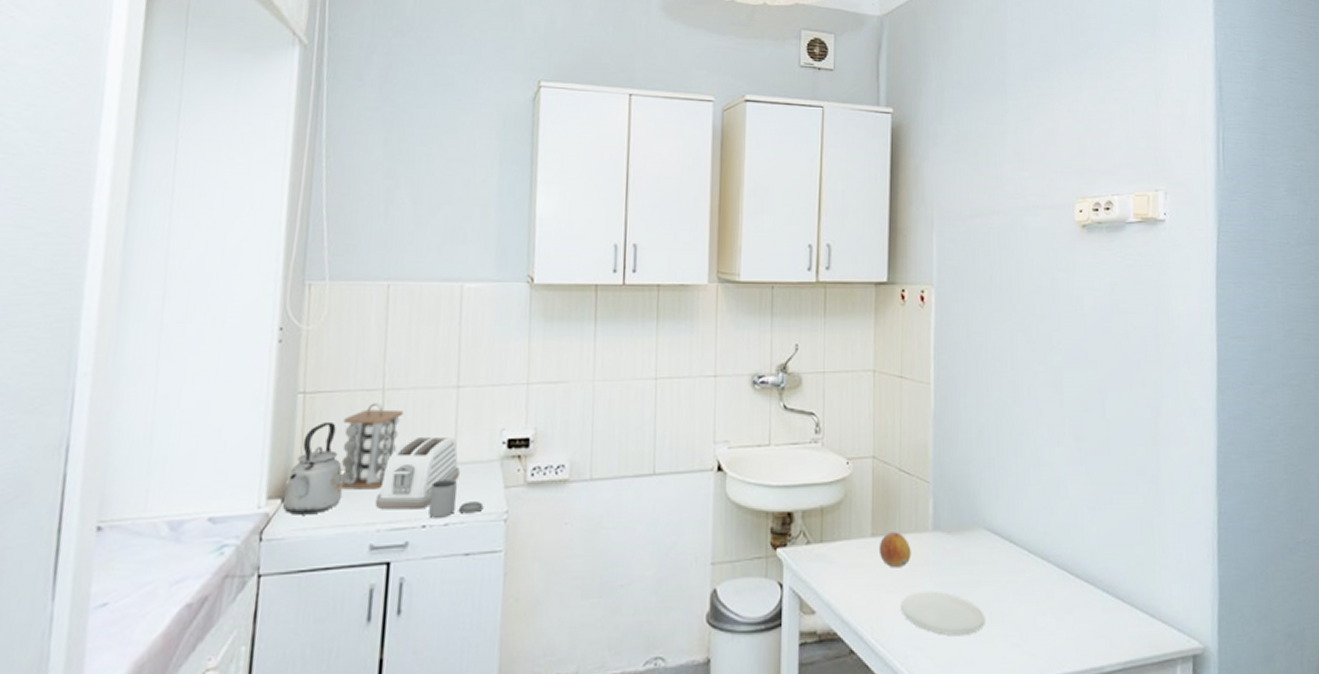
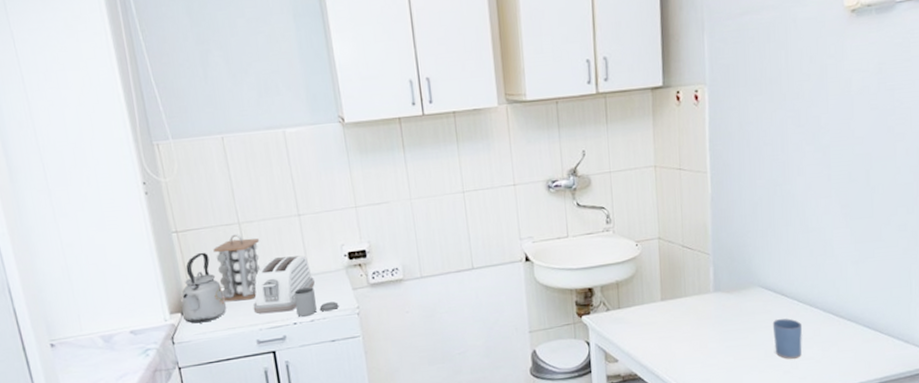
fruit: present [878,532,911,568] -> none [668,295,696,323]
plate: present [901,590,985,636] -> none [690,337,761,370]
mug: none [999,573,1034,627] -> present [772,318,803,359]

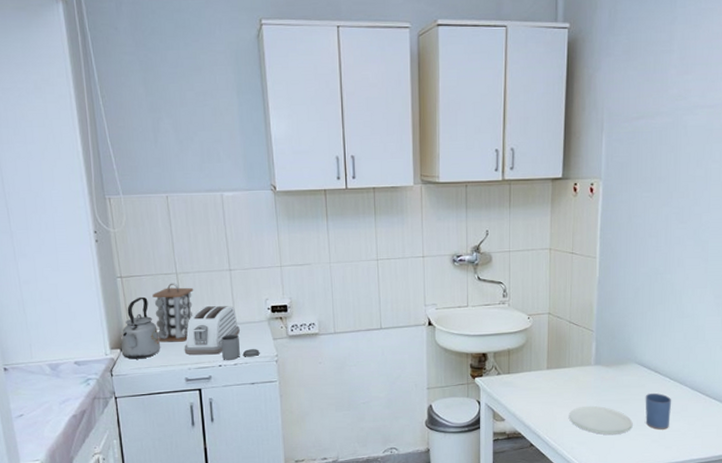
plate: none [690,337,761,370] -> present [569,405,633,435]

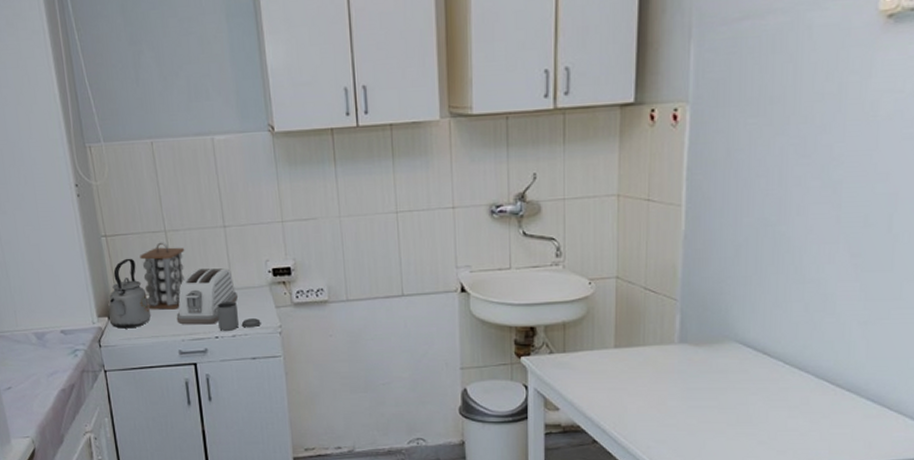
plate: present [569,405,633,435] -> none [644,394,732,433]
mug: present [645,393,672,430] -> none [748,381,787,428]

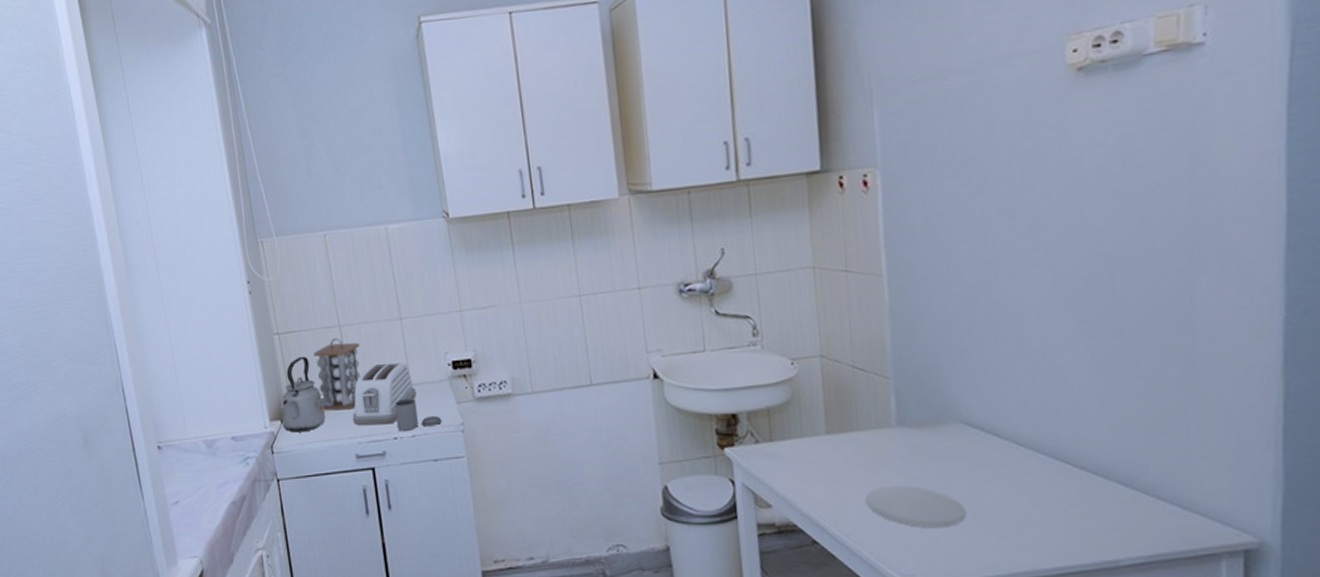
plate: none [644,394,732,433] -> present [866,485,967,529]

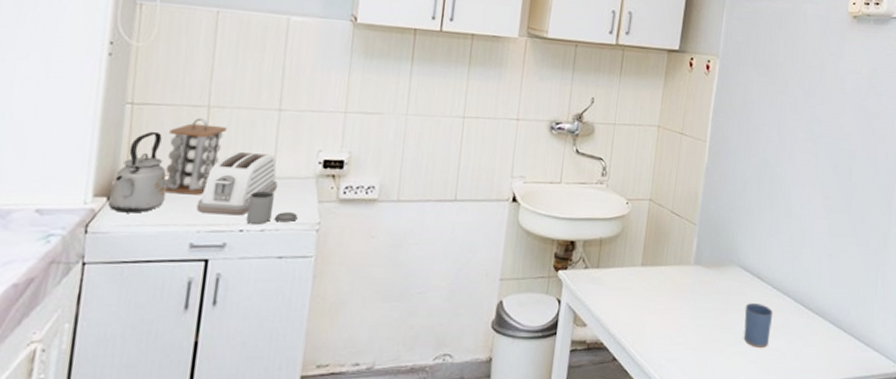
plate: present [866,485,967,529] -> none [660,313,730,352]
mug: none [981,466,1026,520] -> present [744,303,774,348]

